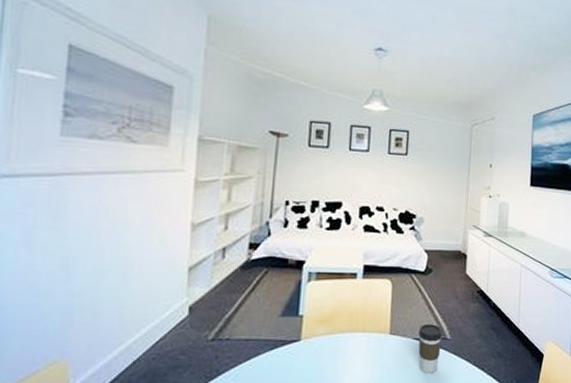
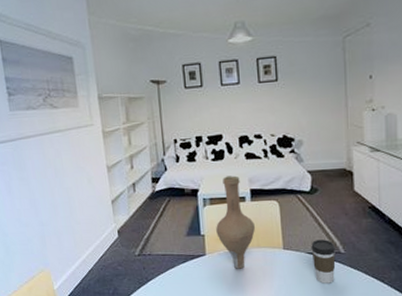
vase: none [318,248,363,357] -> present [216,175,255,269]

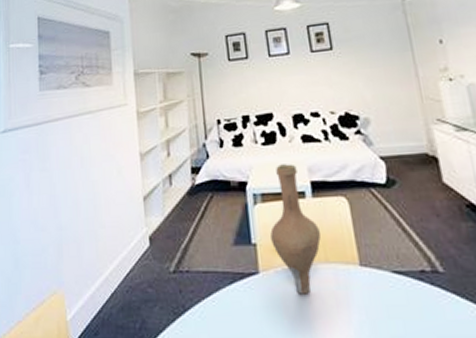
coffee cup: present [311,240,336,284] -> none [396,252,436,320]

